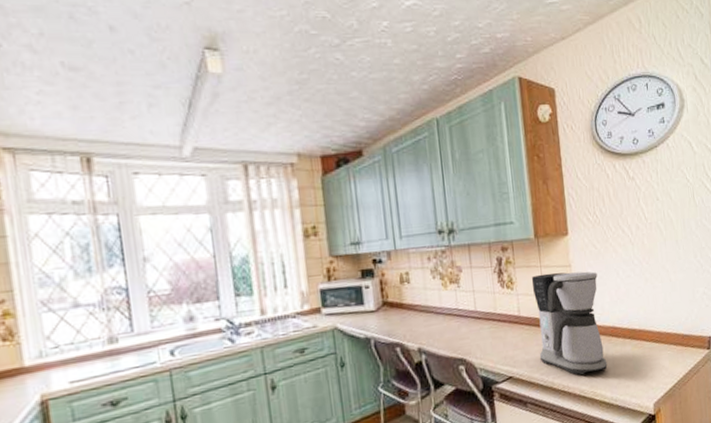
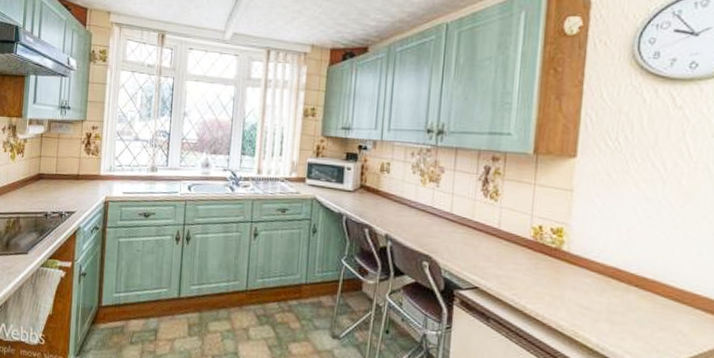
coffee maker: present [531,271,608,375] -> none [514,192,606,312]

